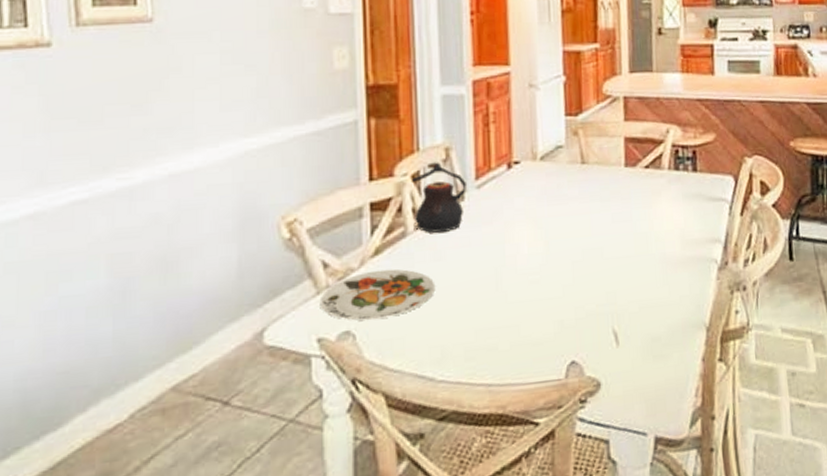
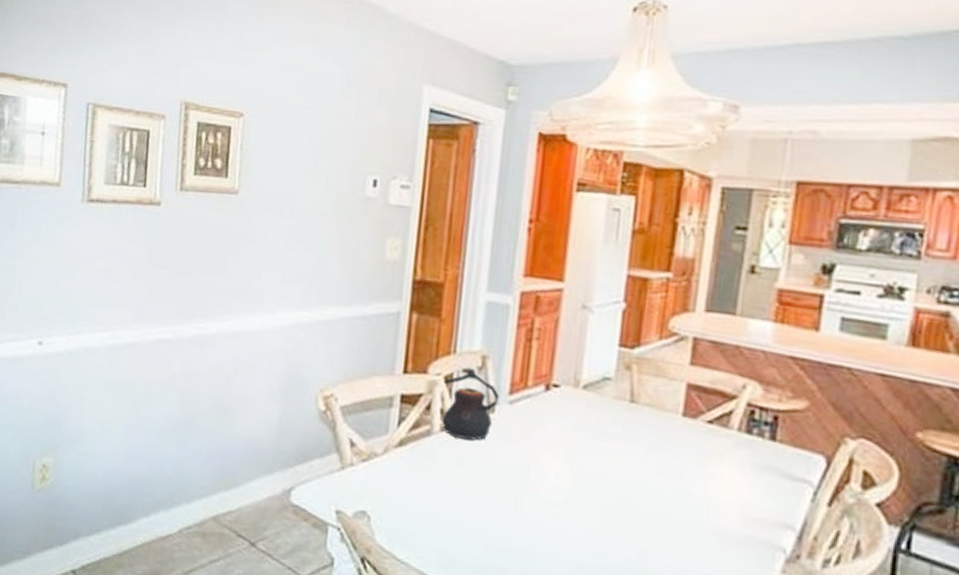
plate: present [319,269,436,321] -> none [342,460,453,510]

